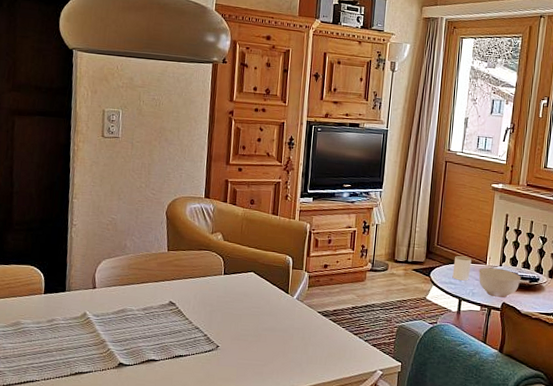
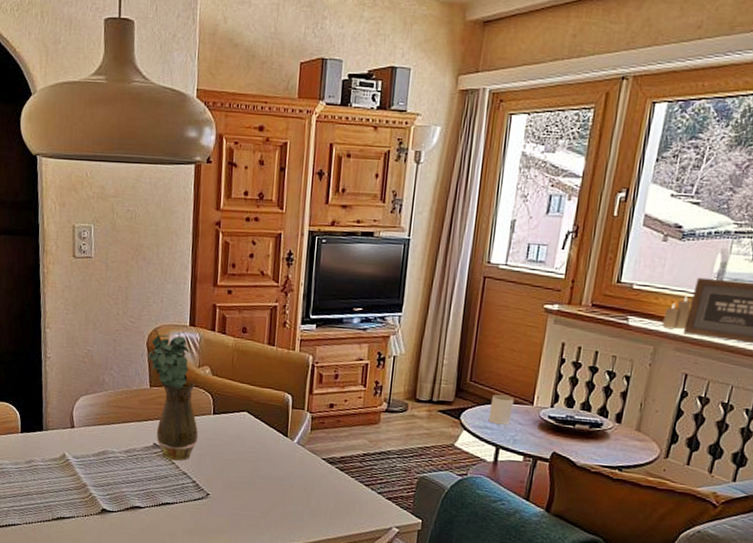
vase: none [166,201,211,317] -> present [148,330,199,461]
bowl: present [478,267,521,298] -> none [522,409,579,447]

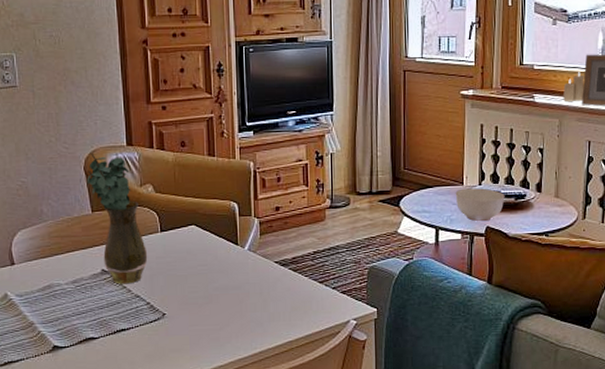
cup: present [488,395,515,425] -> none [425,179,446,207]
bowl: none [522,409,579,447] -> present [455,188,505,222]

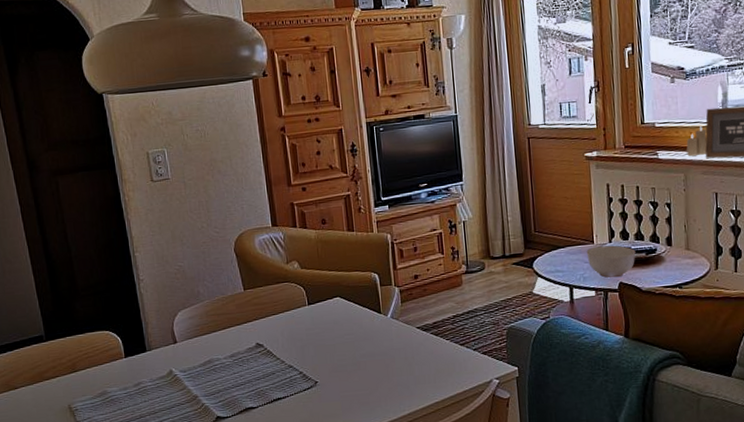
vase: present [86,153,148,284] -> none [237,234,298,356]

